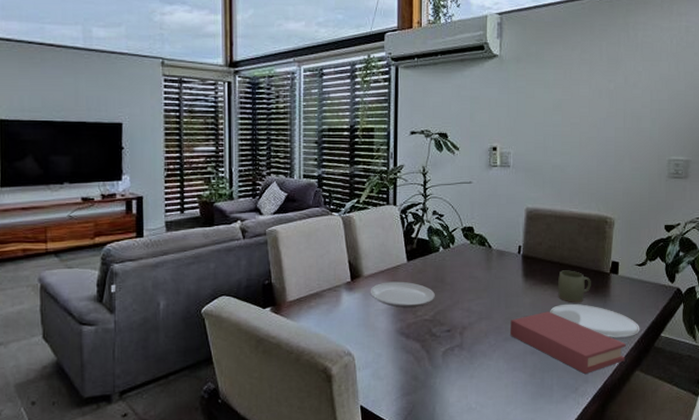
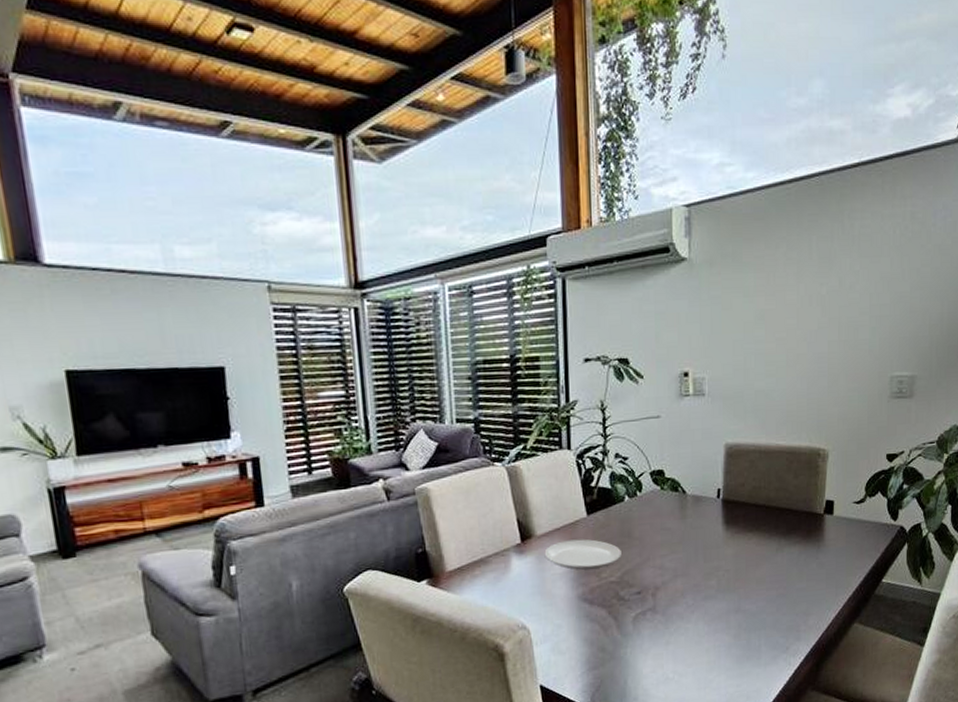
book: present [510,311,626,374] -> none [710,562,843,631]
plate: present [550,303,640,338] -> none [756,552,859,589]
mug: present [557,270,591,302] -> none [763,513,802,551]

